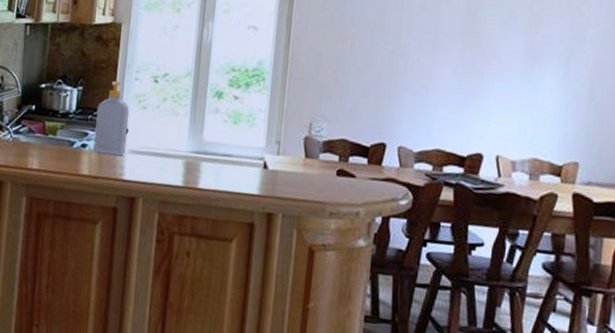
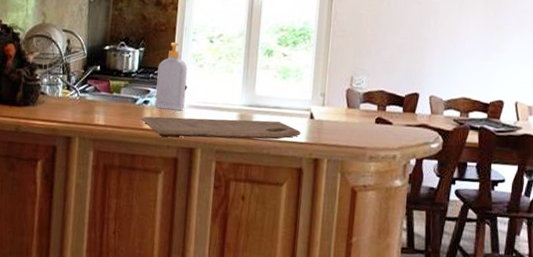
cutting board: none [77,161,254,191] -> present [140,116,301,140]

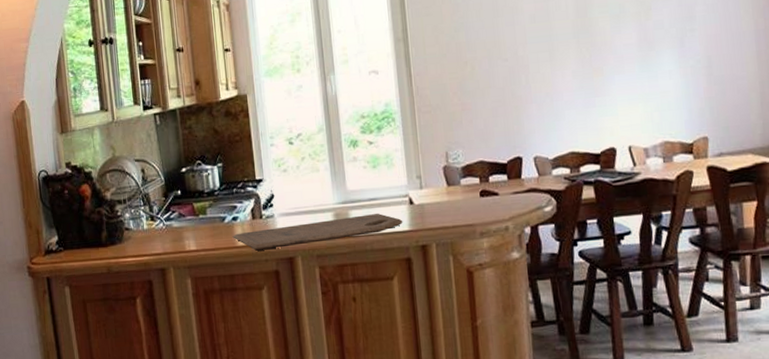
soap bottle: present [155,42,188,111] -> none [240,150,275,223]

